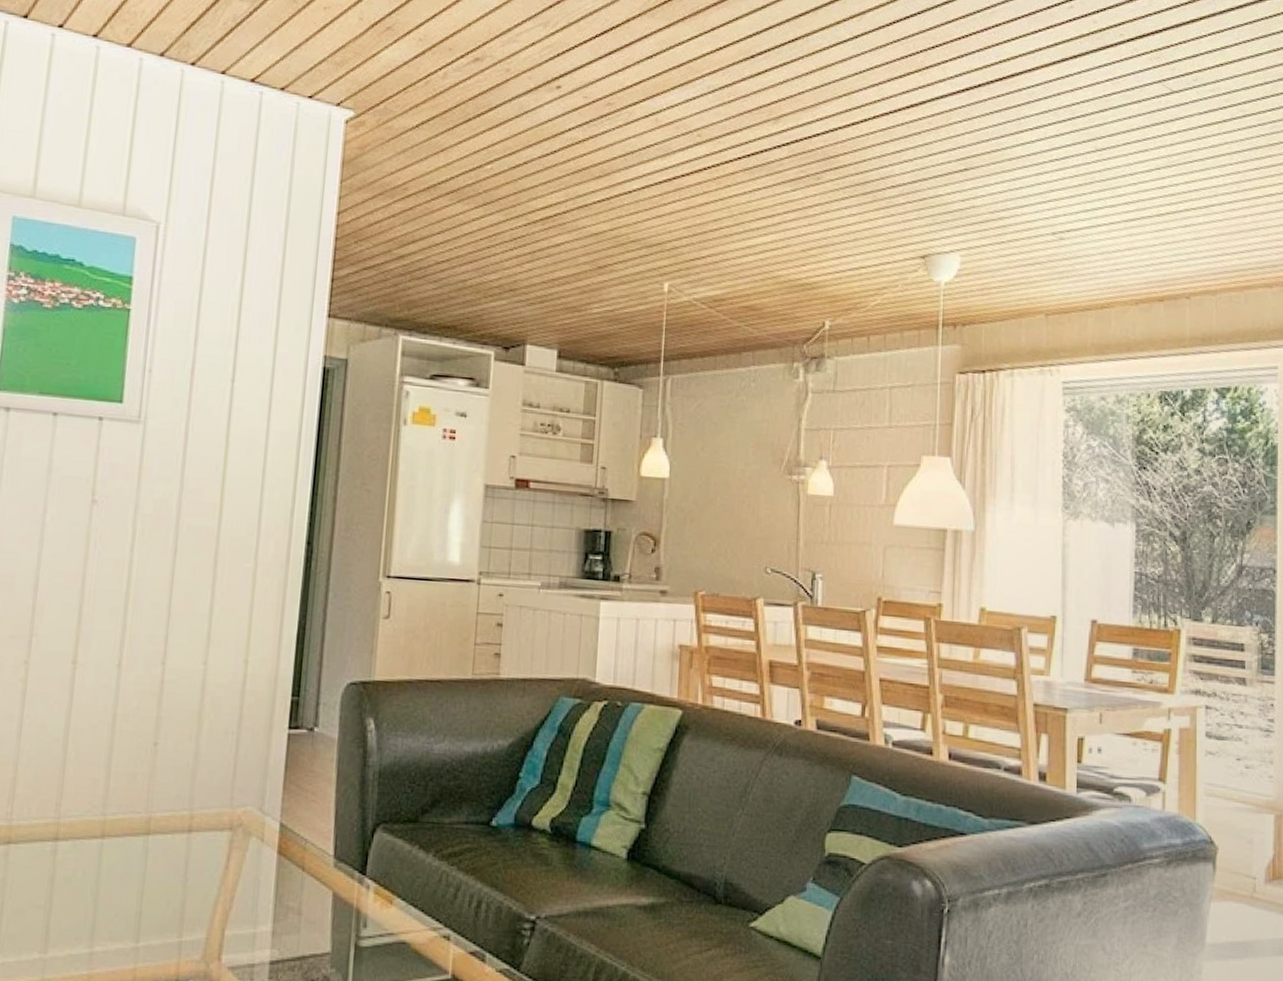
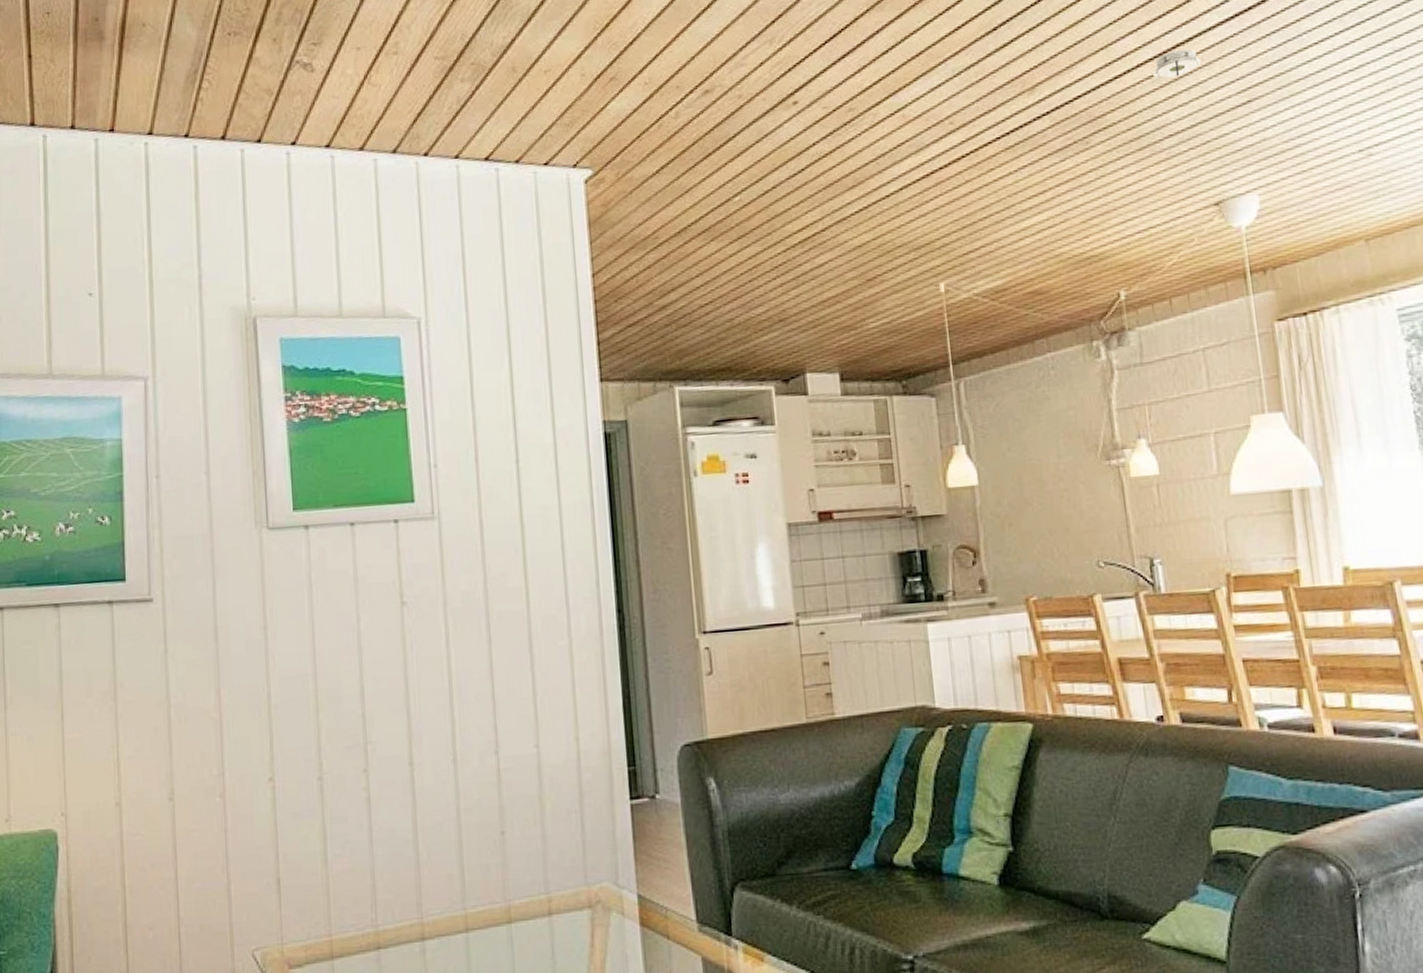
smoke detector: none [884,109,931,136] -> present [1152,48,1202,83]

